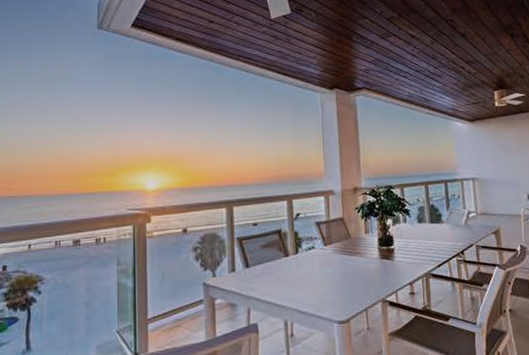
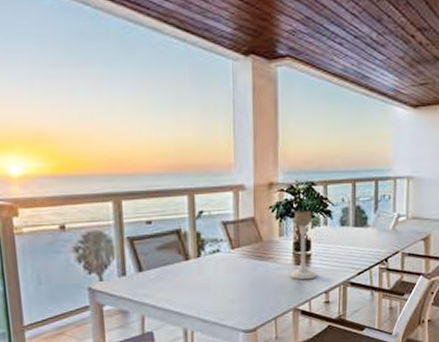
candle holder: none [376,210,401,273] -> present [289,210,317,280]

